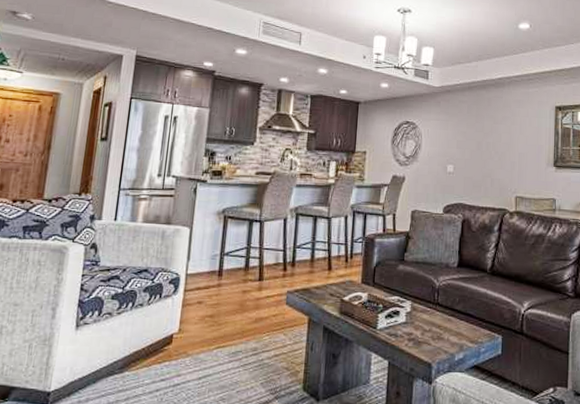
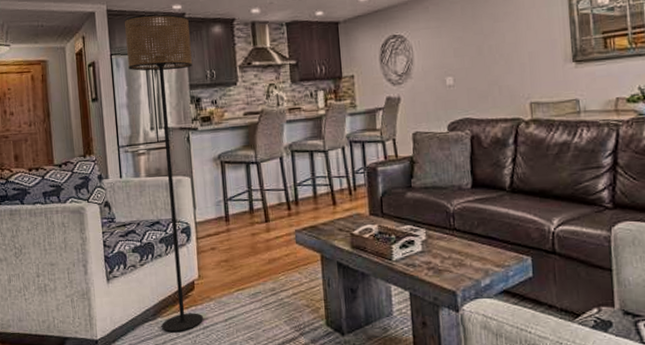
floor lamp: none [128,65,218,389] -> present [125,14,203,333]

